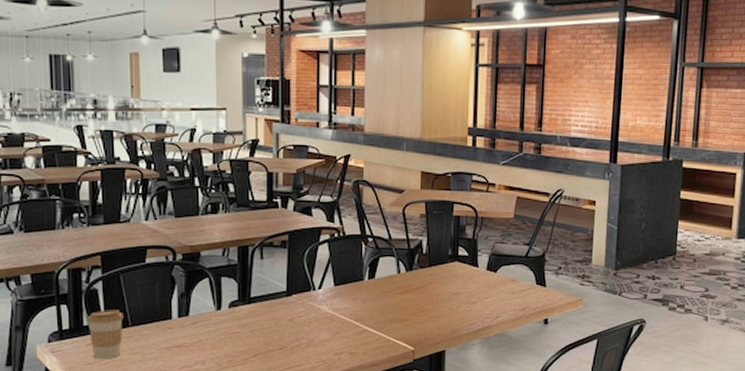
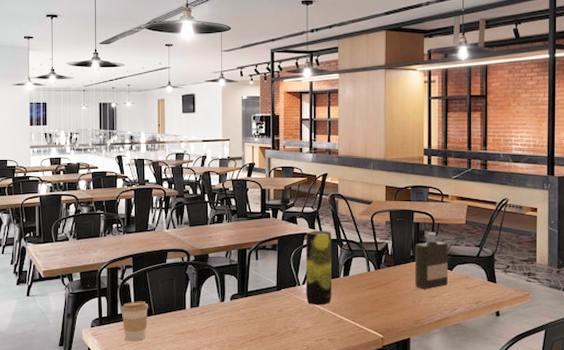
vase: none [322,224,354,314] -> present [305,230,331,306]
bottle: none [452,227,492,294] -> present [414,232,448,289]

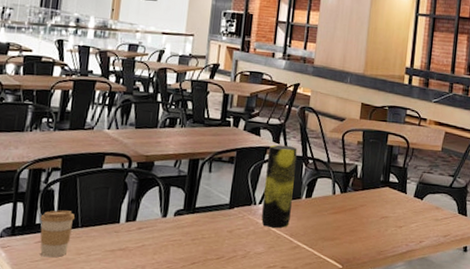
bottle: present [414,232,448,289] -> none [381,157,421,218]

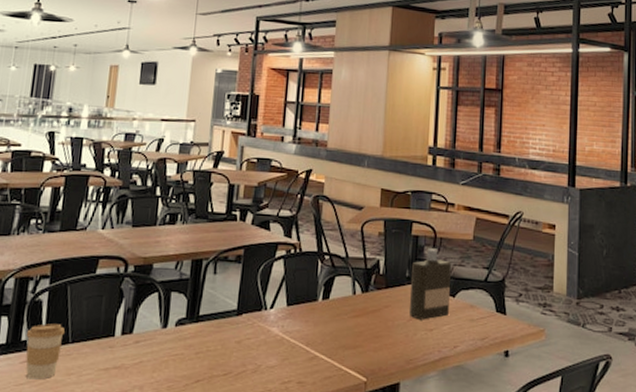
vase: present [261,144,297,228] -> none [273,239,312,337]
bottle: none [381,157,421,218] -> present [409,248,451,320]

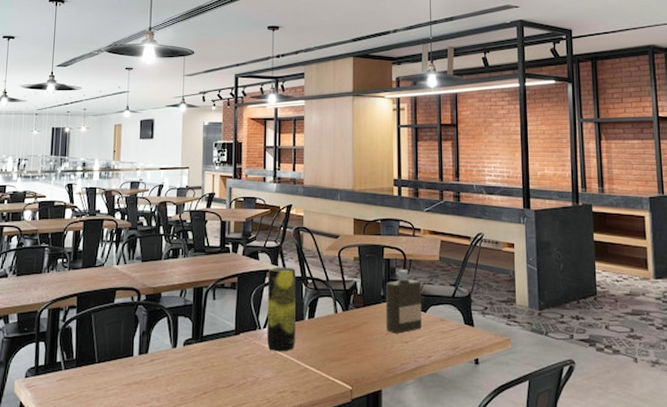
coffee cup: present [25,323,65,380] -> none [60,347,92,395]
vase: none [273,239,312,337] -> present [267,267,296,352]

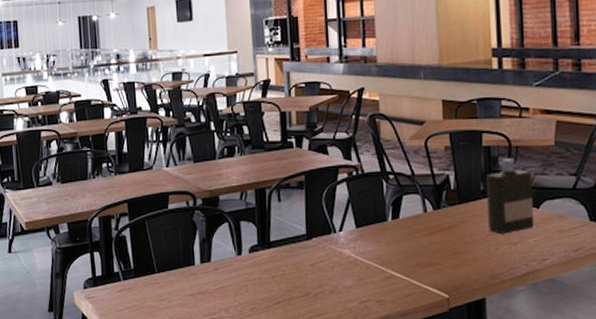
vase: present [267,267,296,352] -> none [340,161,378,258]

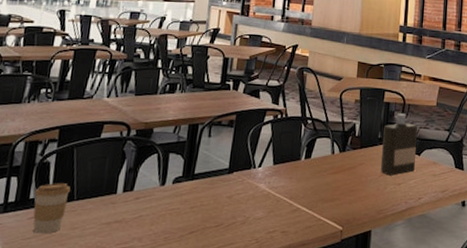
coffee cup: none [117,256,150,306] -> present [33,183,71,234]

